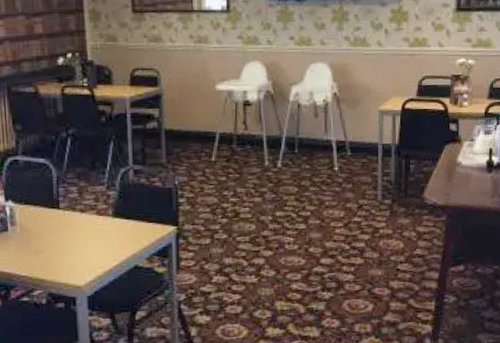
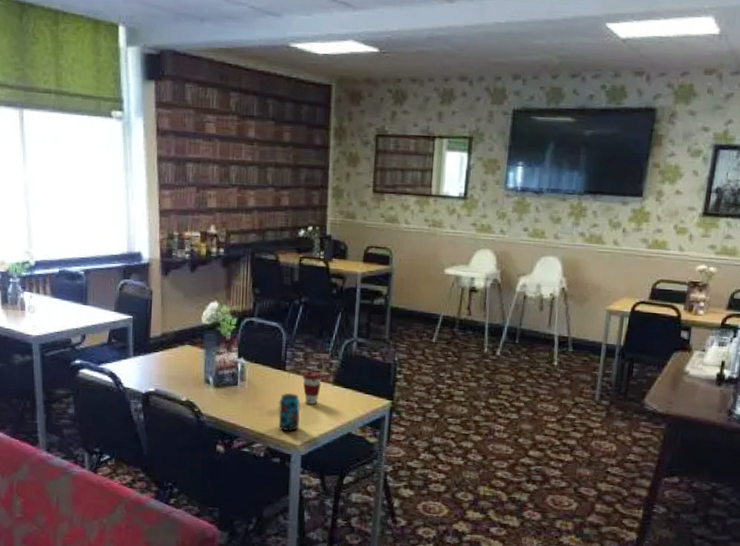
beverage can: none [55,231,81,273] -> present [278,392,301,431]
coffee cup: none [79,206,100,242] -> present [303,372,322,405]

